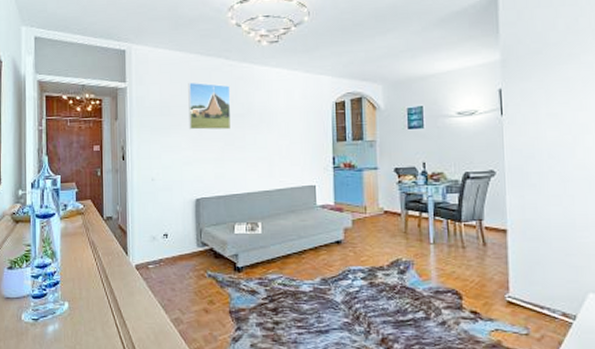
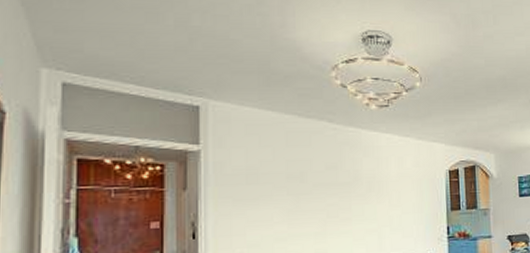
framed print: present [188,82,232,130] -> none [282,146,335,201]

